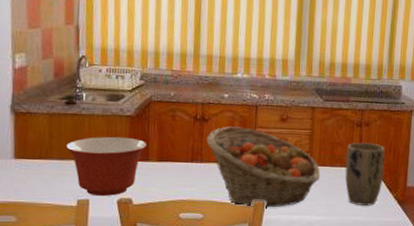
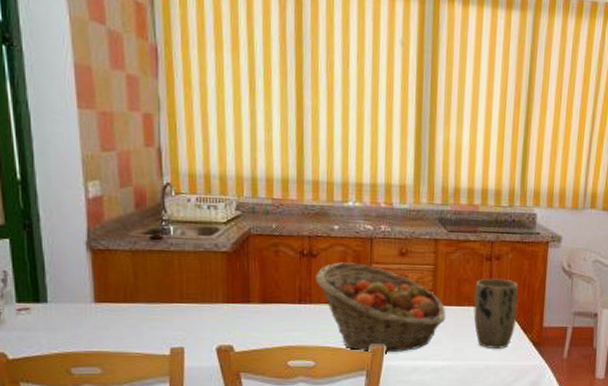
mixing bowl: present [66,136,147,196] -> none [154,275,248,343]

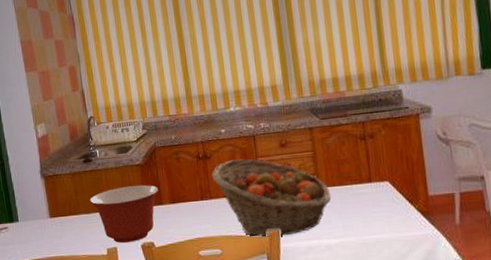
mixing bowl: none [154,275,248,343] -> present [90,184,159,243]
plant pot: present [473,278,519,349] -> none [354,154,401,222]

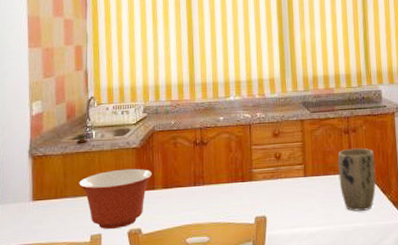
fruit basket: present [212,159,332,237] -> none [207,146,316,225]
plant pot: none [354,154,401,222] -> present [338,148,376,211]

